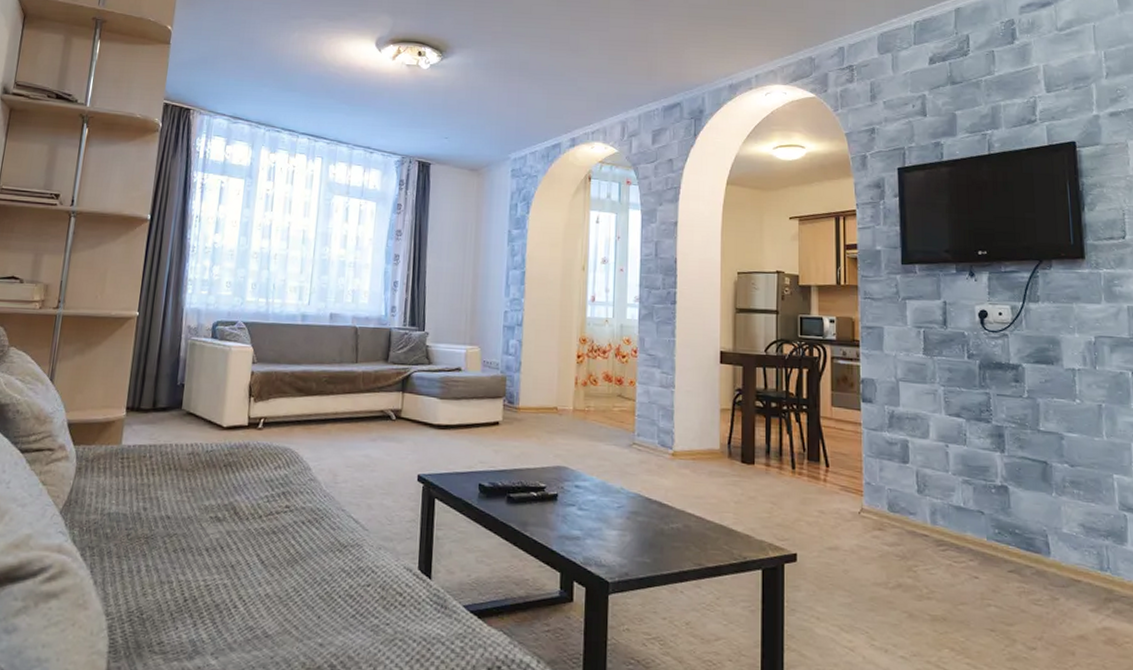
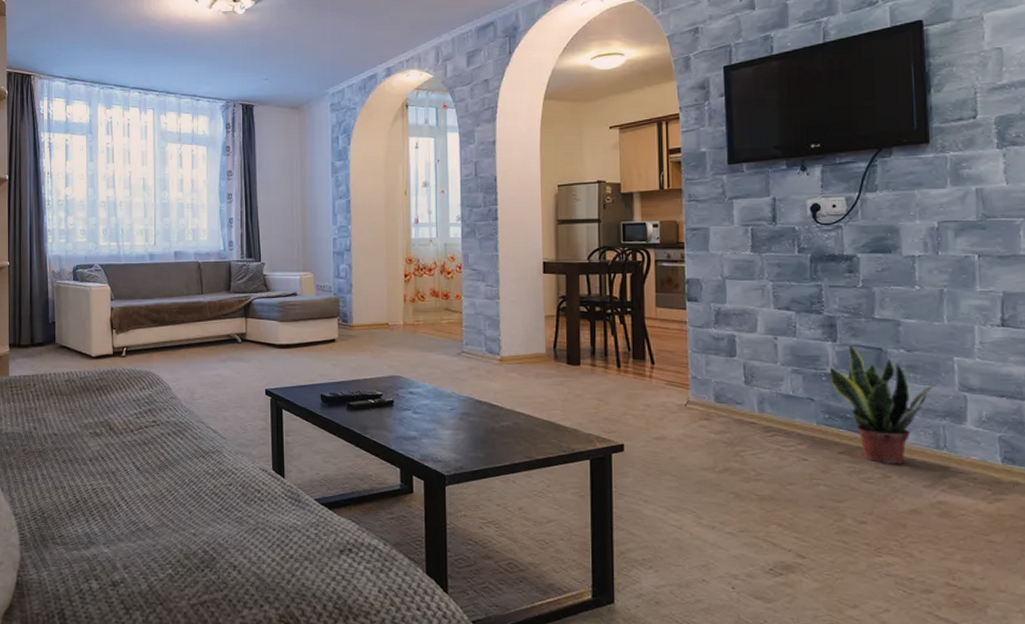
potted plant: none [999,456,1101,586] -> present [830,344,939,465]

